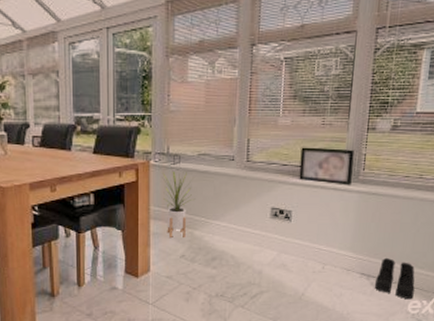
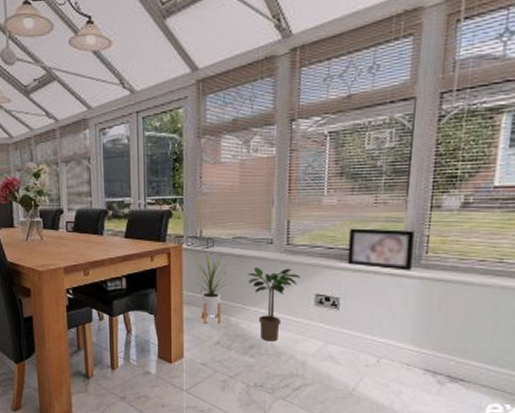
potted plant: none [211,182,258,253] -> present [247,267,300,342]
boots: present [375,257,415,300] -> none [443,352,495,402]

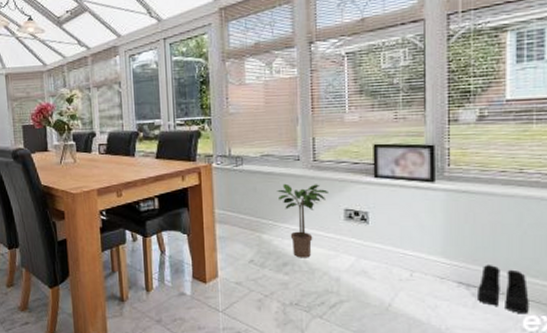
house plant: present [195,256,230,324] -> none [225,173,260,242]
boots: none [443,352,495,402] -> present [478,264,529,314]

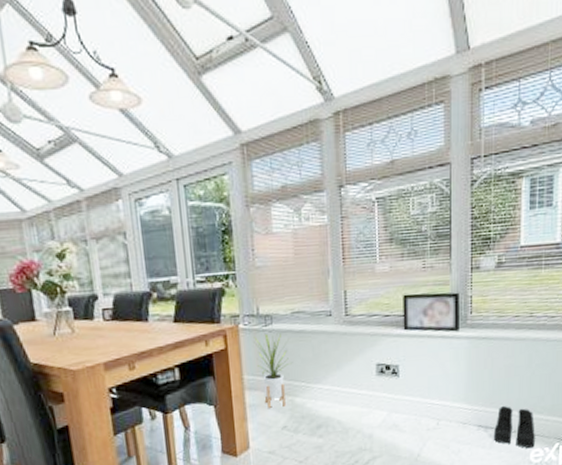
house plant: none [225,173,260,242] -> present [253,333,292,408]
potted plant: present [277,183,328,258] -> none [309,340,361,419]

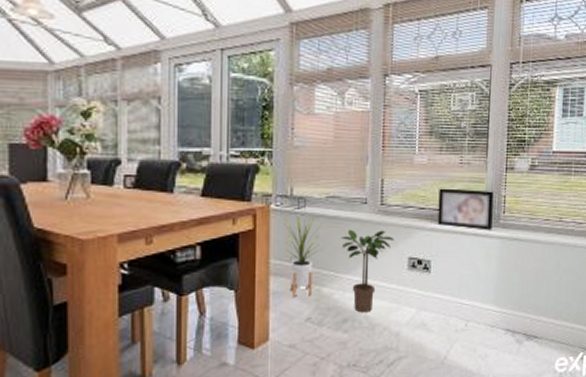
potted plant: none [309,340,361,419] -> present [341,229,394,313]
boots: present [494,405,535,449] -> none [521,309,561,357]

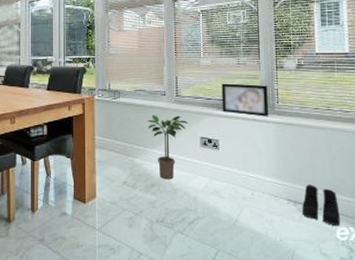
house plant: present [284,217,322,297] -> none [105,105,133,165]
boots: none [521,309,561,357] -> present [302,184,340,226]

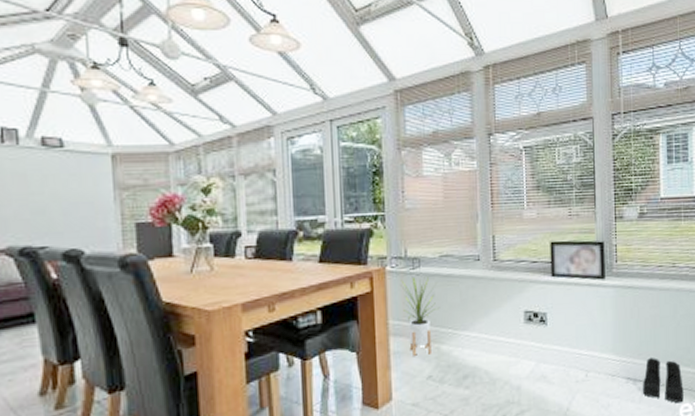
house plant: none [105,105,133,165] -> present [400,277,439,356]
potted plant: present [147,114,188,180] -> none [457,285,508,369]

